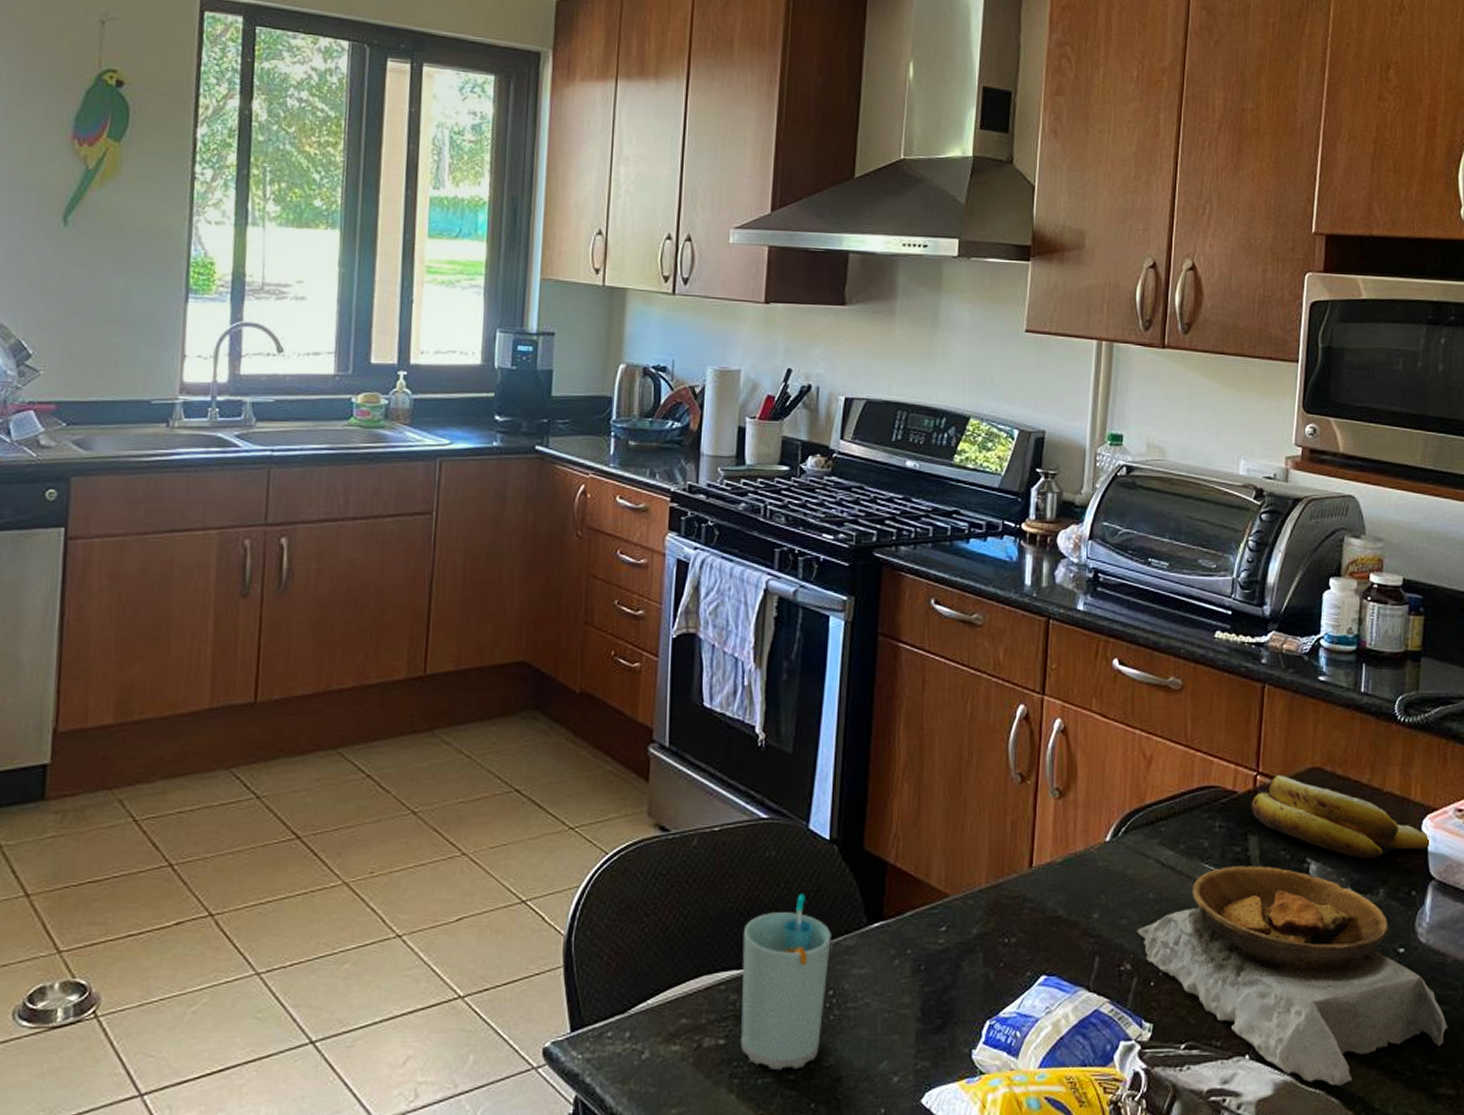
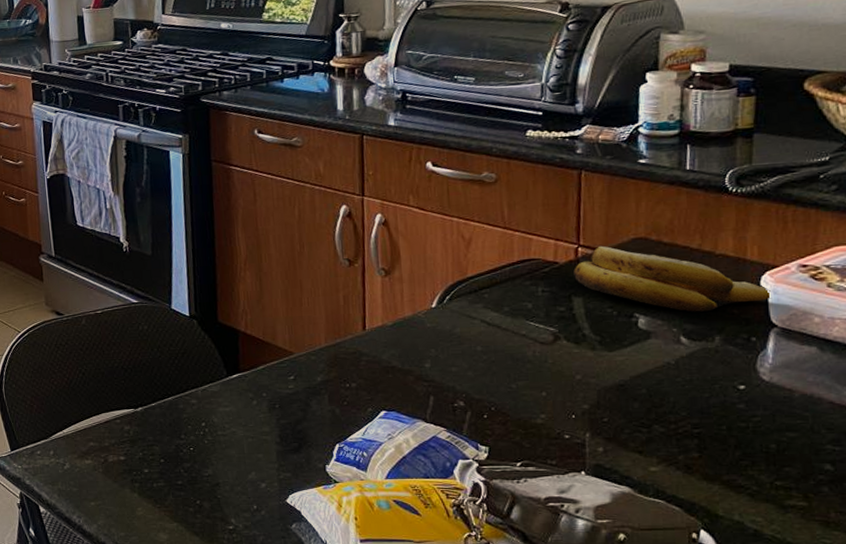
cup: present [741,893,831,1071] -> none [129,355,200,478]
bowl: present [1137,866,1448,1086] -> none [467,321,798,497]

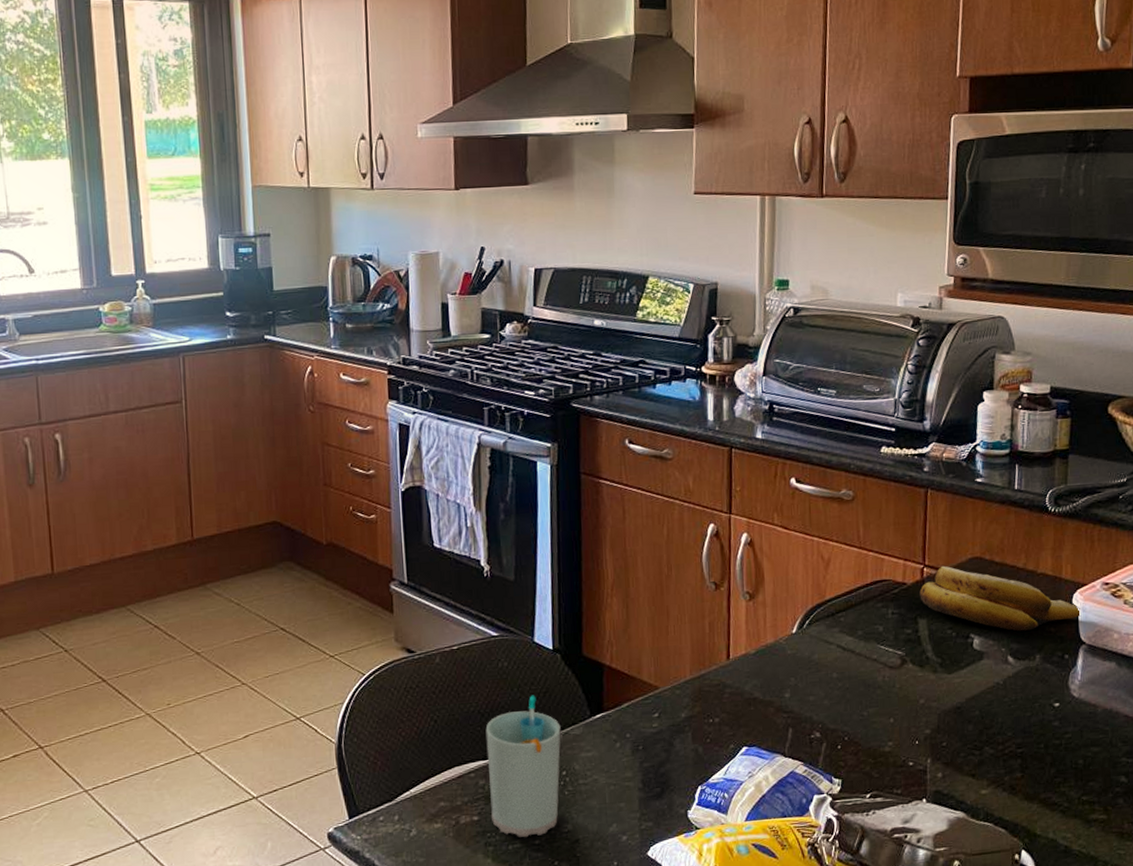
cup: none [129,355,200,478] -> present [485,695,561,838]

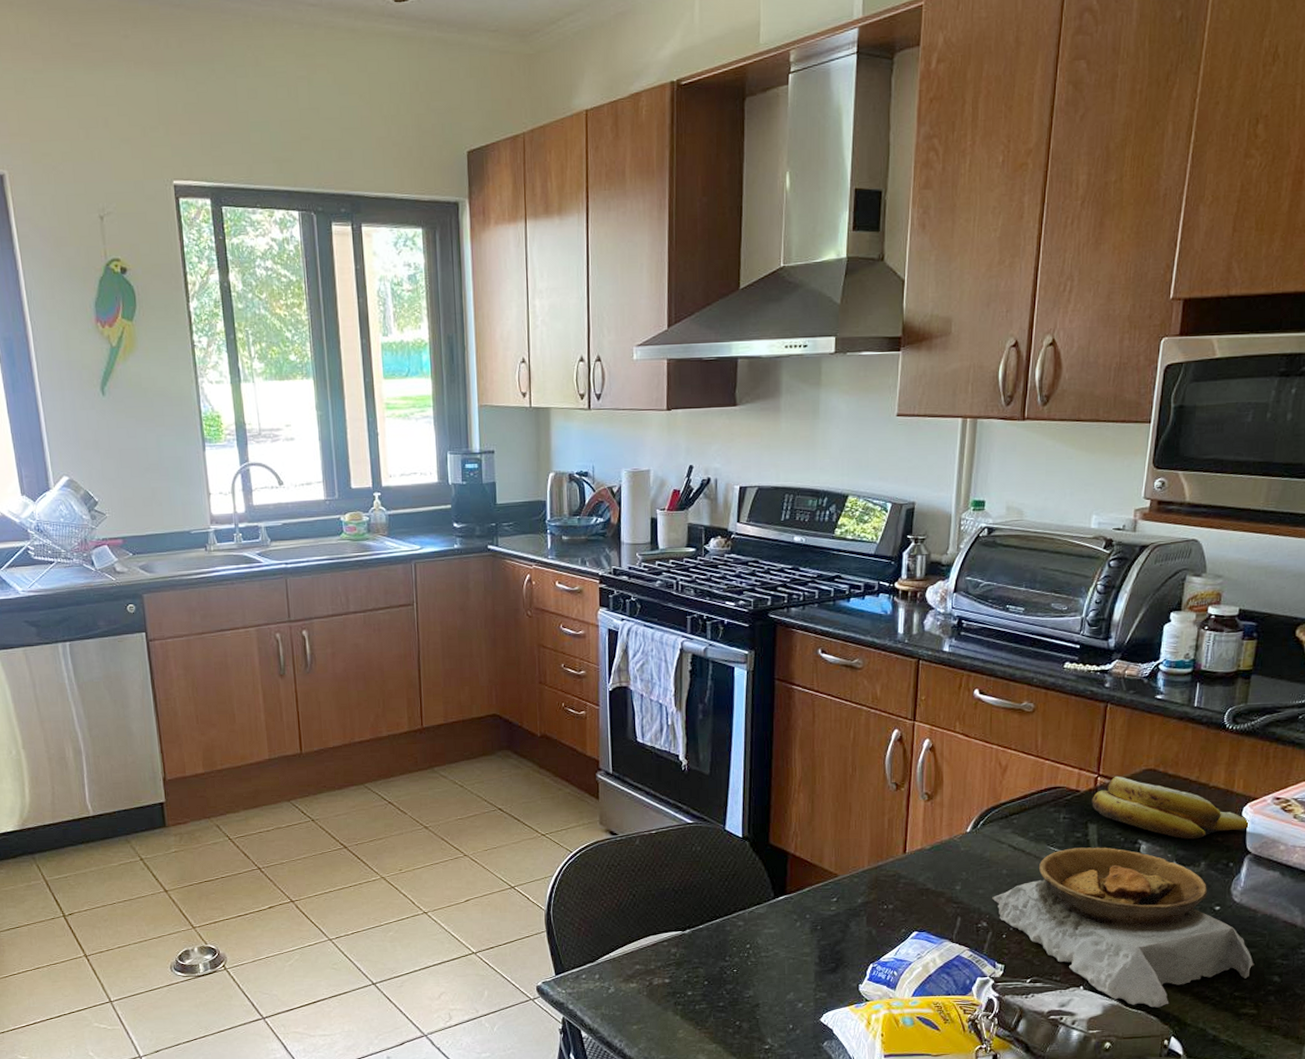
cup: present [485,695,561,838] -> none [678,877,747,1000]
bowl: none [824,643,1100,819] -> present [992,847,1254,1008]

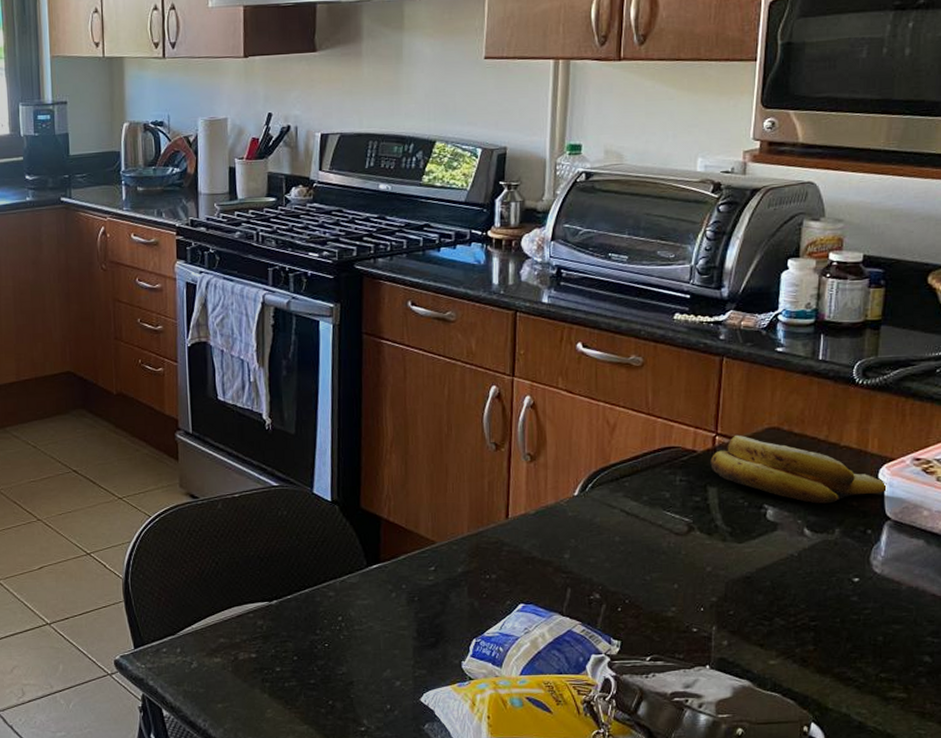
bowl: present [992,847,1254,1008] -> none [605,512,901,690]

